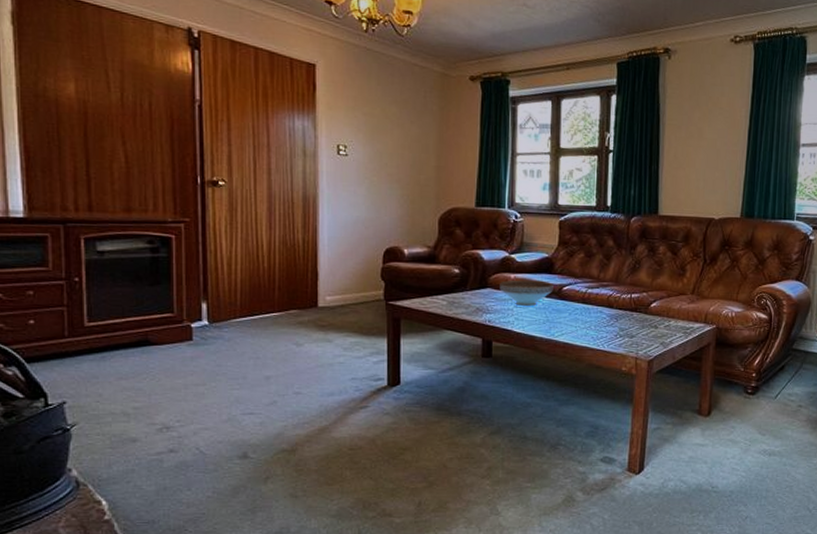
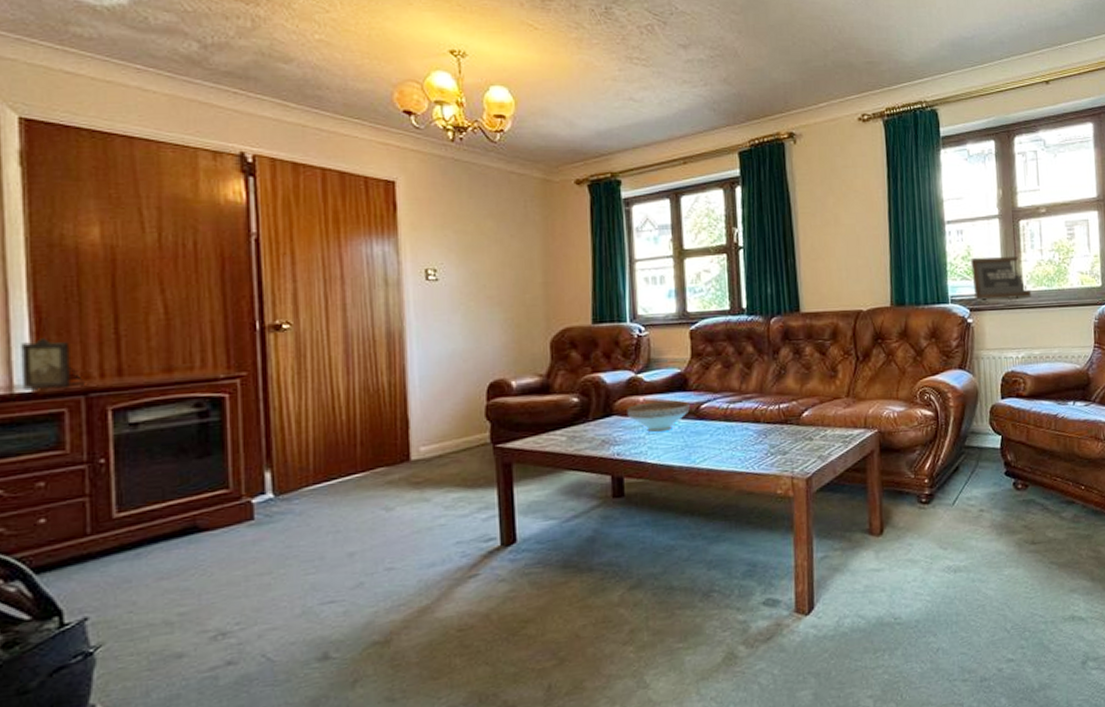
photo frame: none [14,174,63,217] -> present [21,338,84,390]

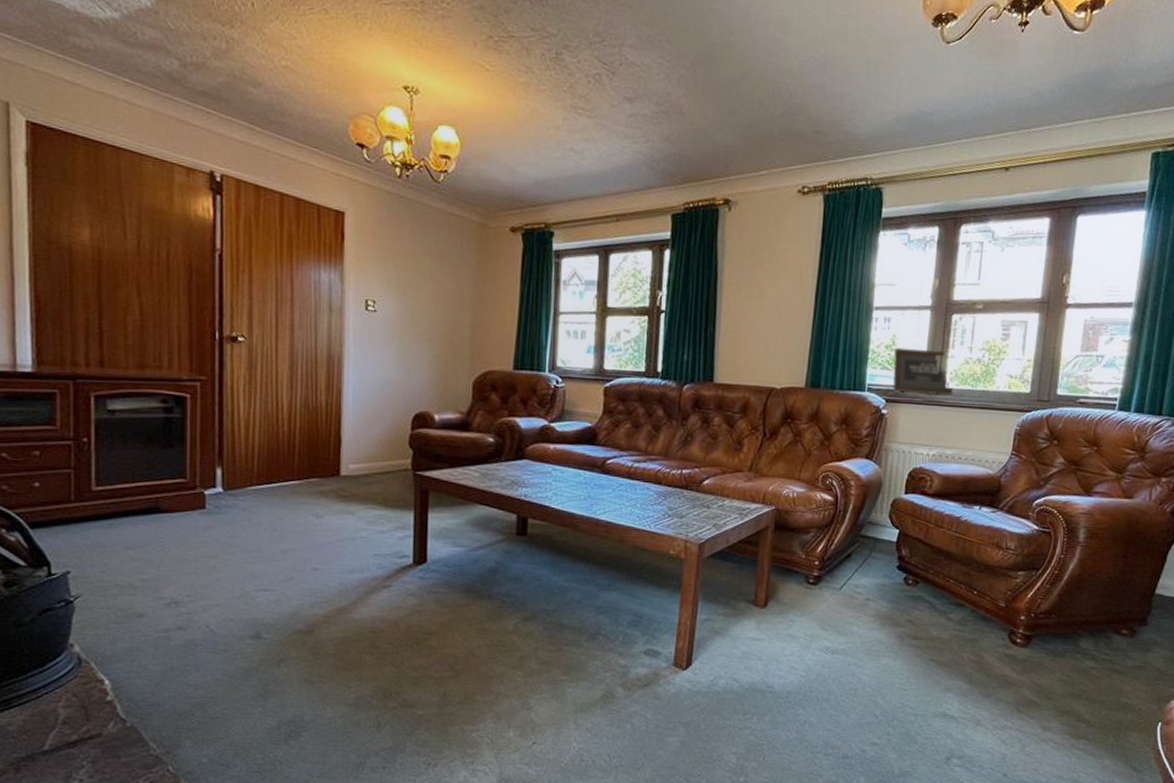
photo frame: present [21,338,84,390] -> none [23,325,73,372]
decorative bowl: present [627,400,690,433] -> none [537,451,597,481]

